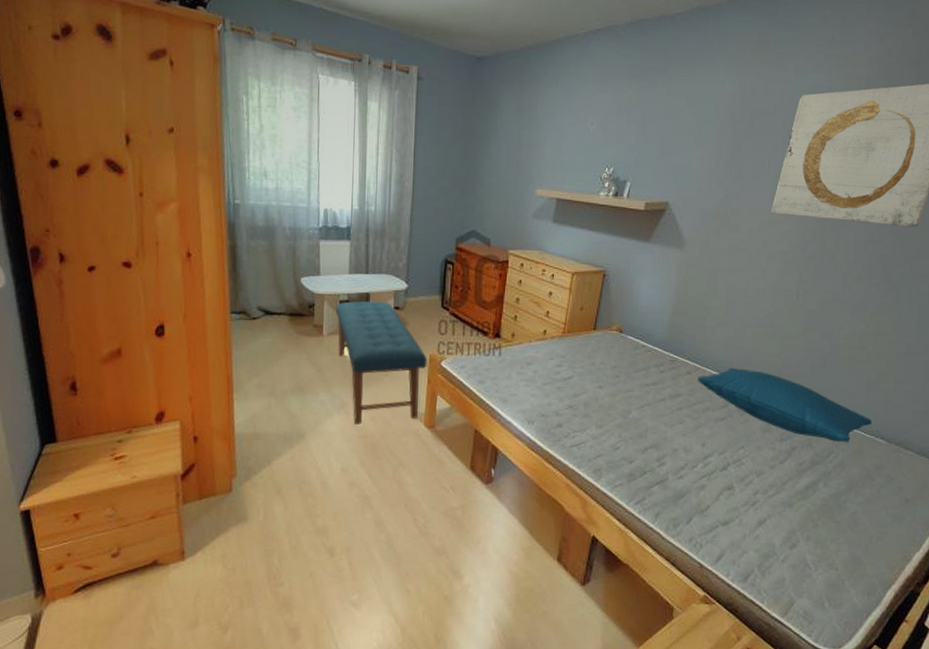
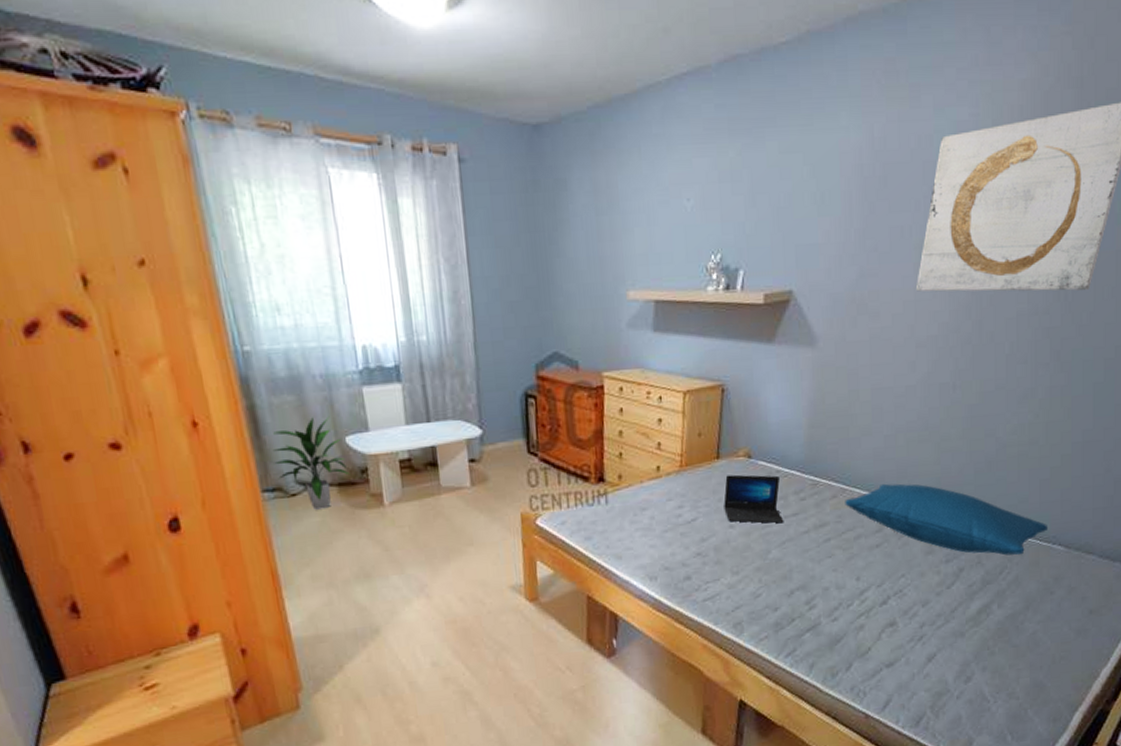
indoor plant: none [242,260,300,332] -> present [272,416,350,510]
bench: present [336,301,427,426] -> none [395,455,519,610]
laptop: none [595,344,645,390] -> present [723,474,784,524]

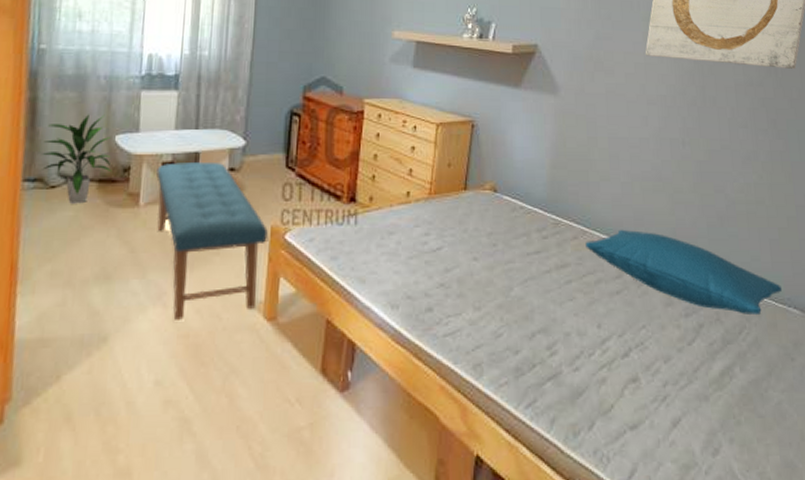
bench: none [395,455,519,610] -> present [156,162,268,322]
laptop: present [723,474,784,524] -> none [469,207,527,260]

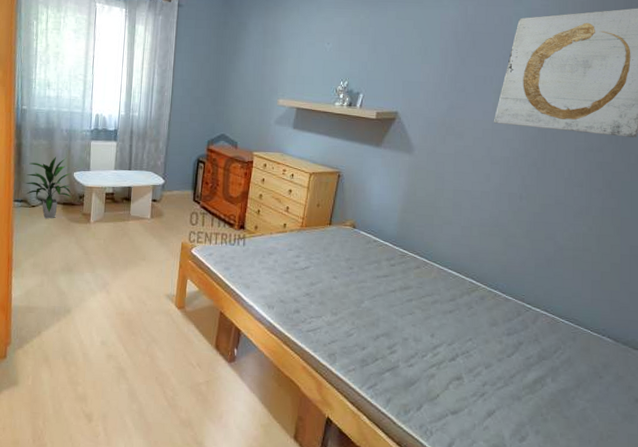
bench: present [156,162,268,322] -> none [102,193,179,304]
pillow: present [585,229,782,314] -> none [426,263,598,339]

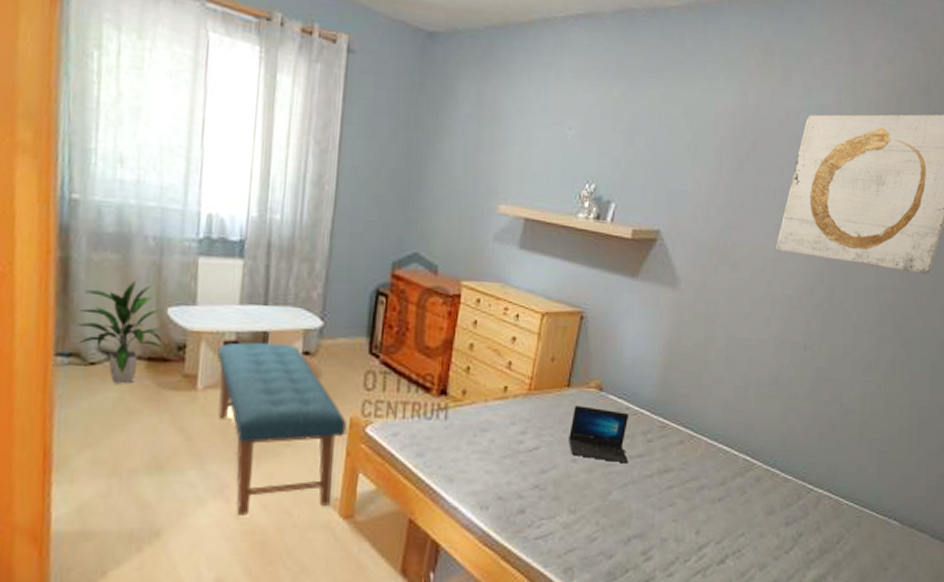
bench: none [102,193,179,304] -> present [217,342,346,517]
laptop: none [331,238,377,281] -> present [568,405,629,464]

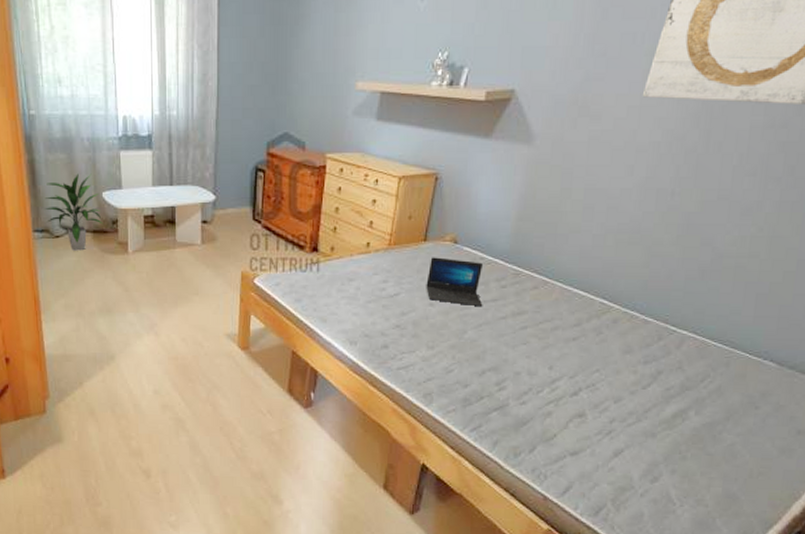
bench: present [217,342,346,517] -> none [140,216,238,347]

